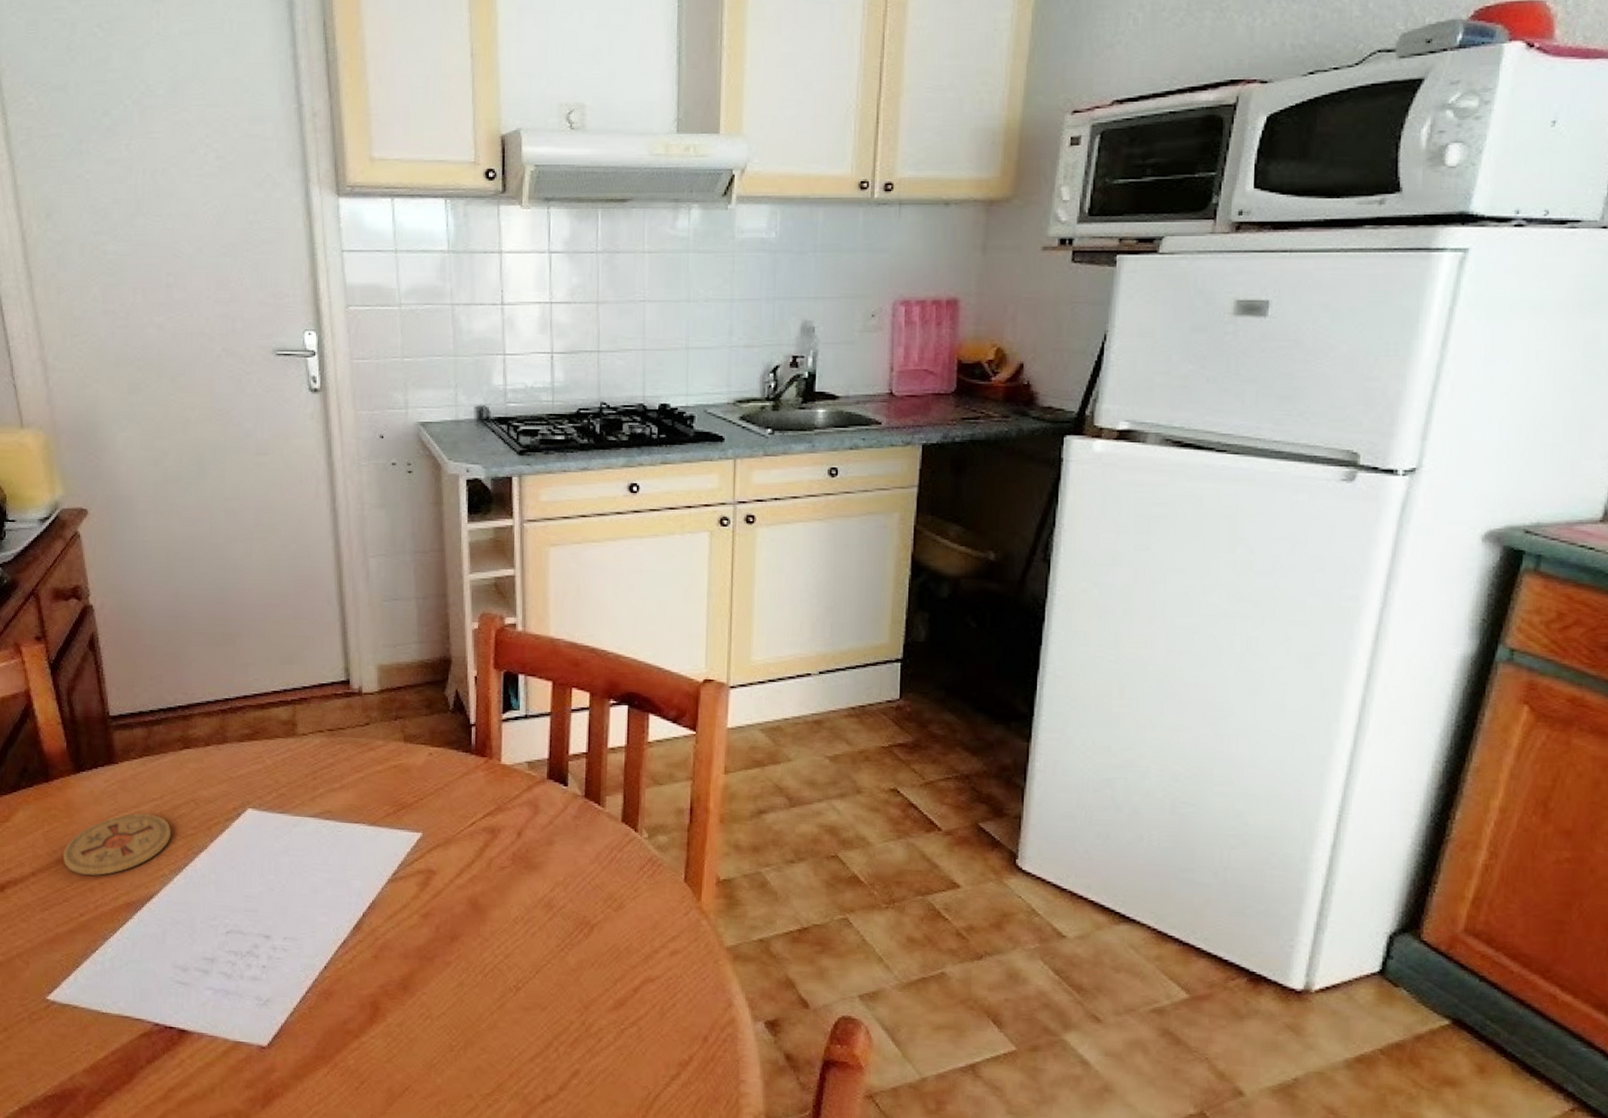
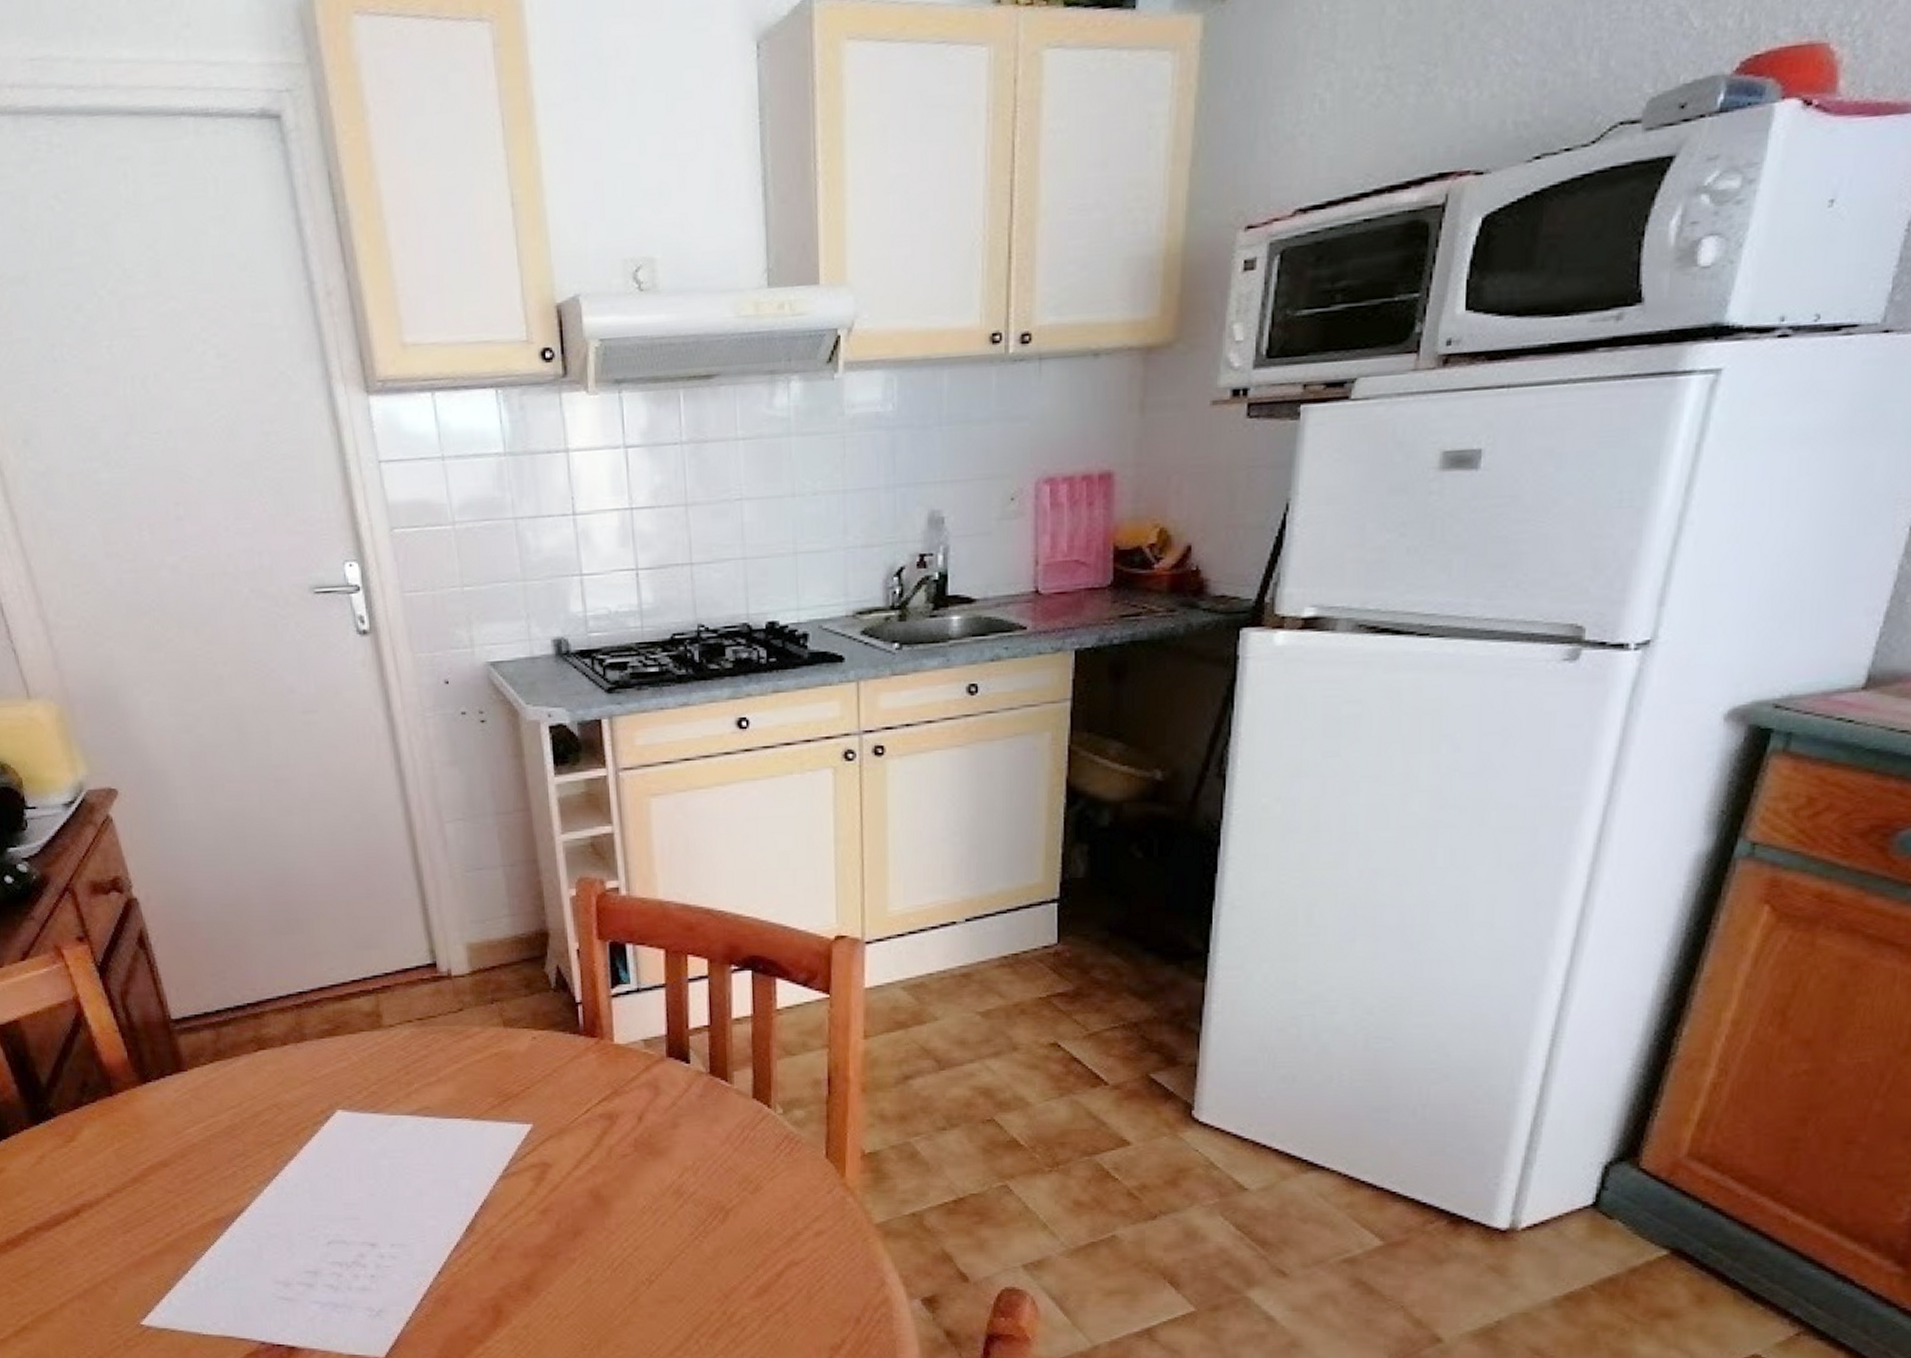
coaster: present [62,813,171,876] -> none [138,1122,255,1192]

